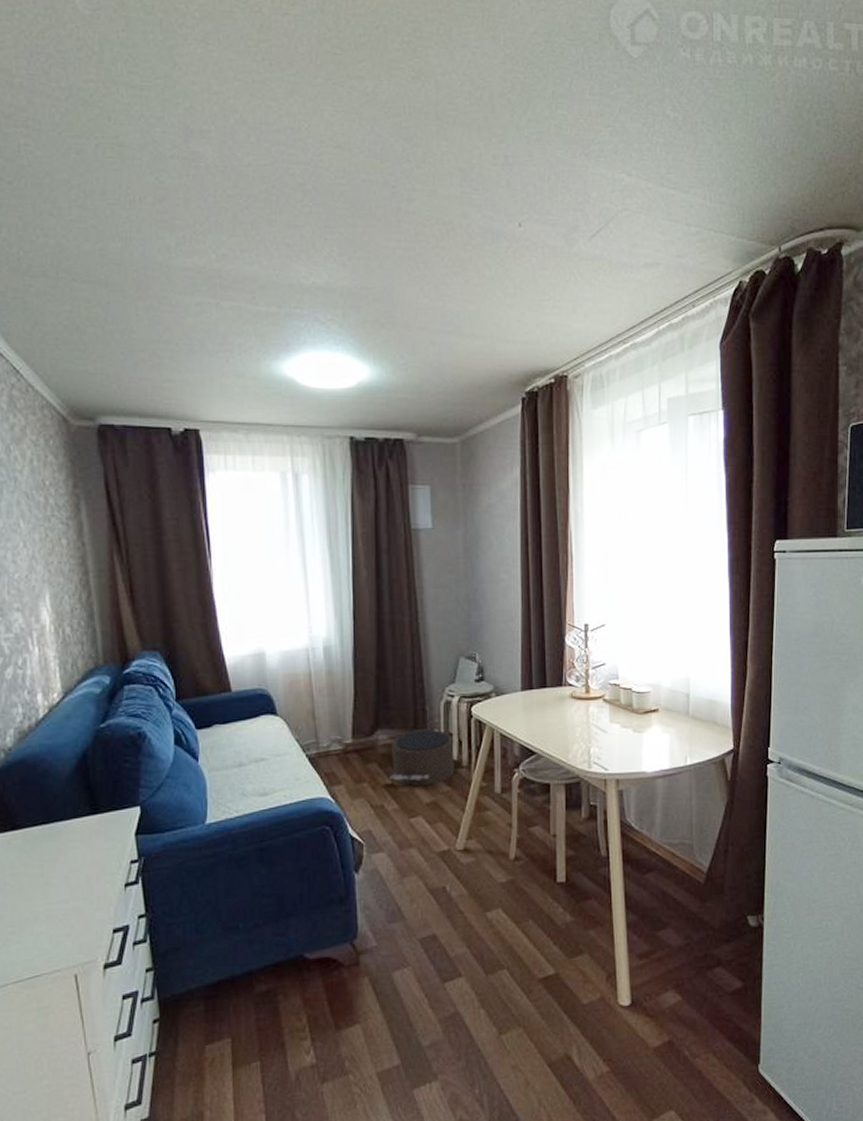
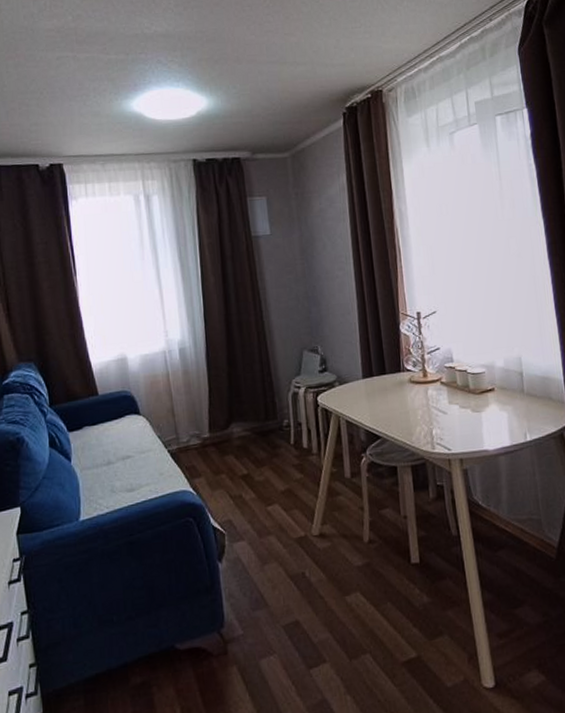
pouf: present [390,729,455,786] -> none [246,420,306,475]

